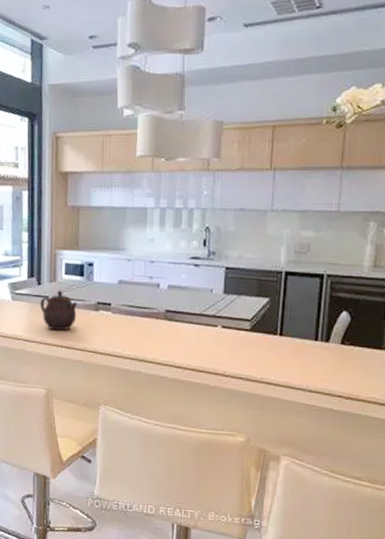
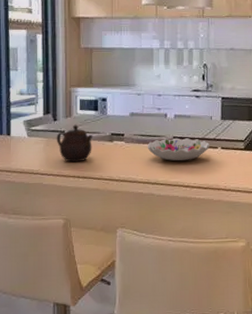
decorative bowl: none [136,311,209,338] -> present [147,137,210,161]

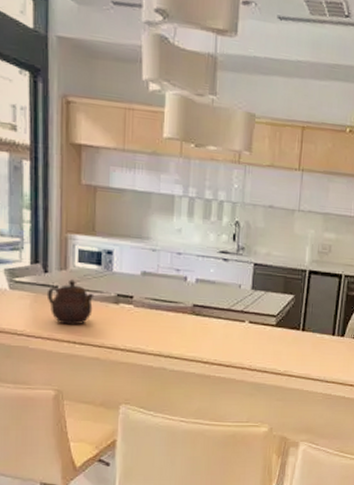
decorative bowl: present [147,137,210,161] -> none [161,305,237,333]

